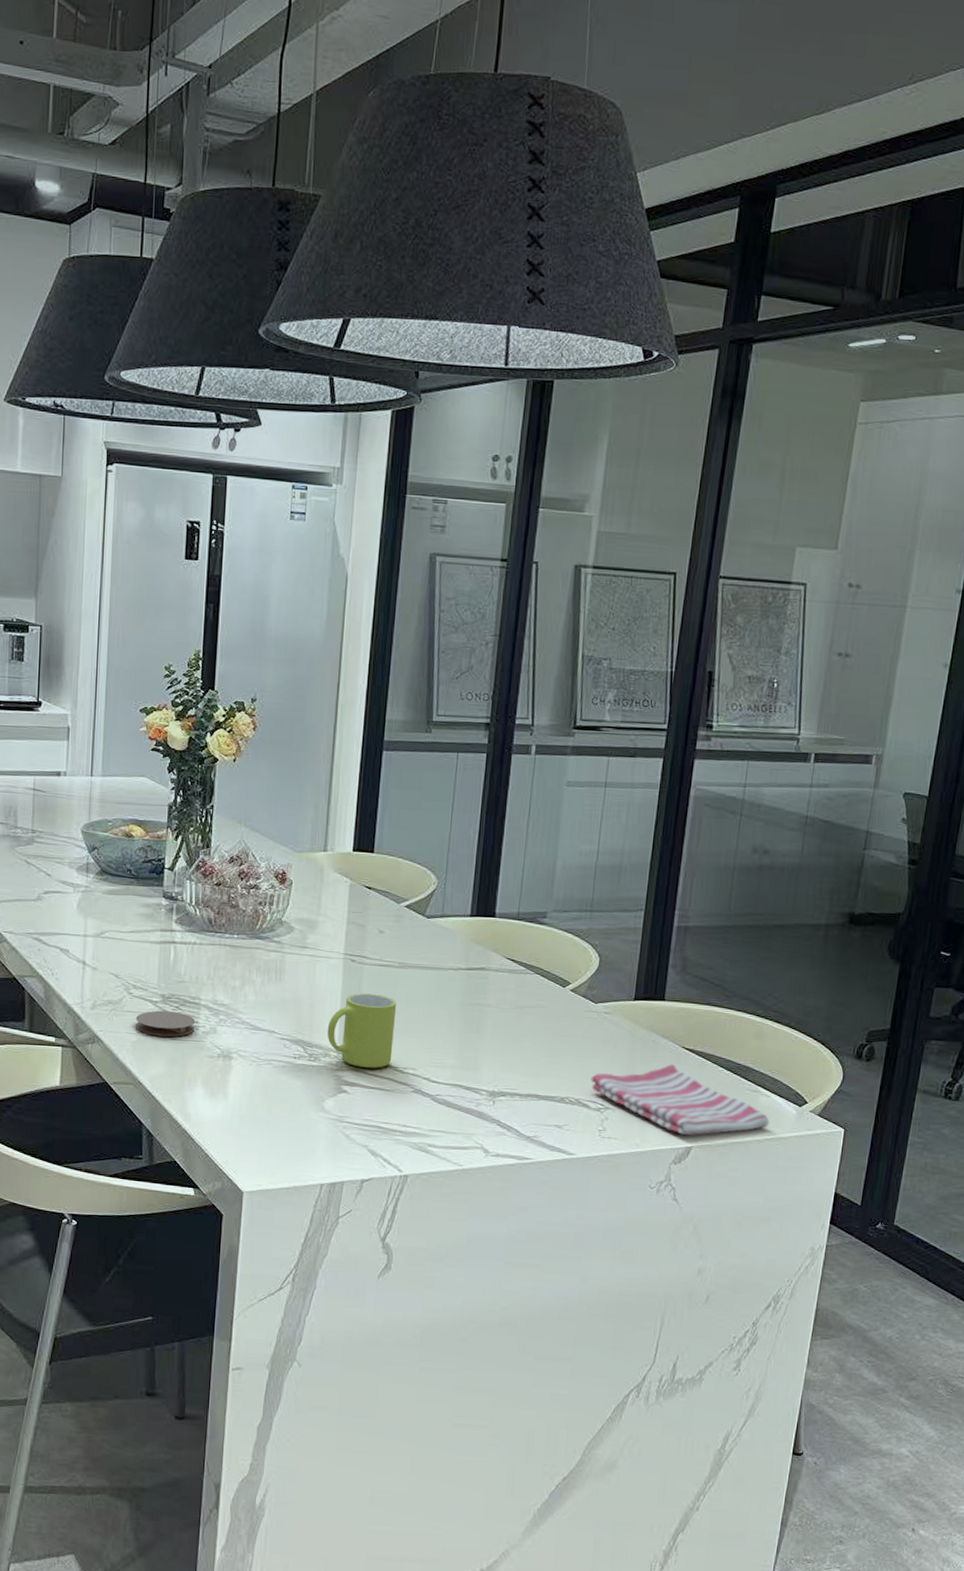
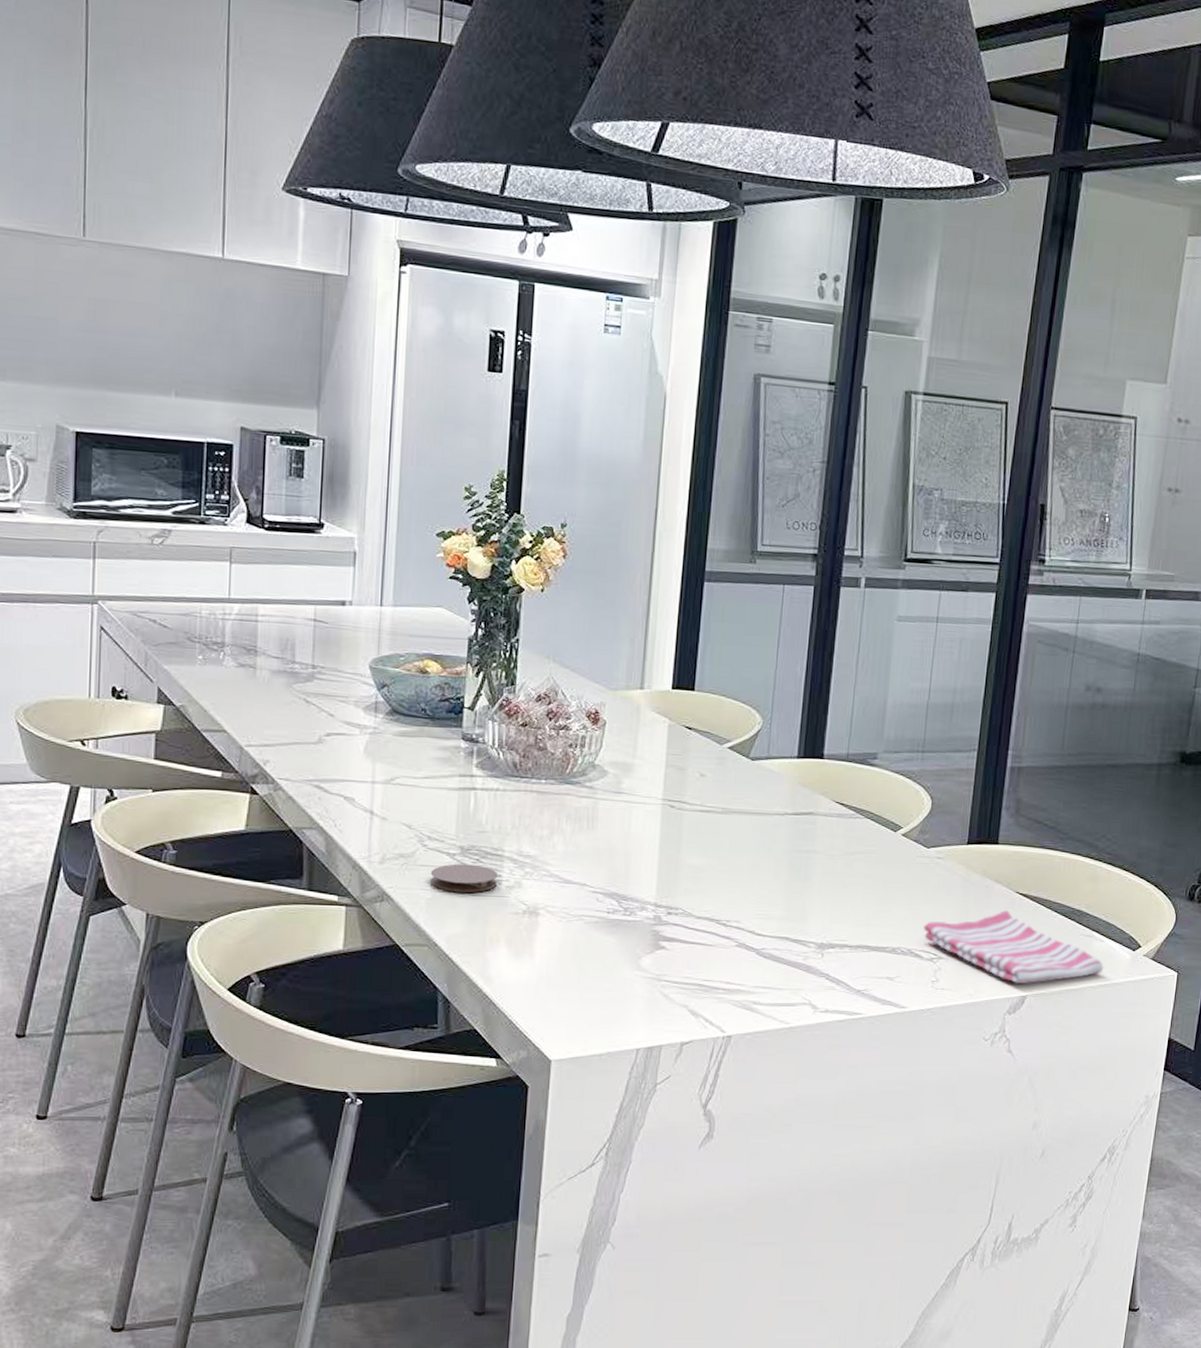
mug: present [327,993,397,1068] -> none [643,841,720,922]

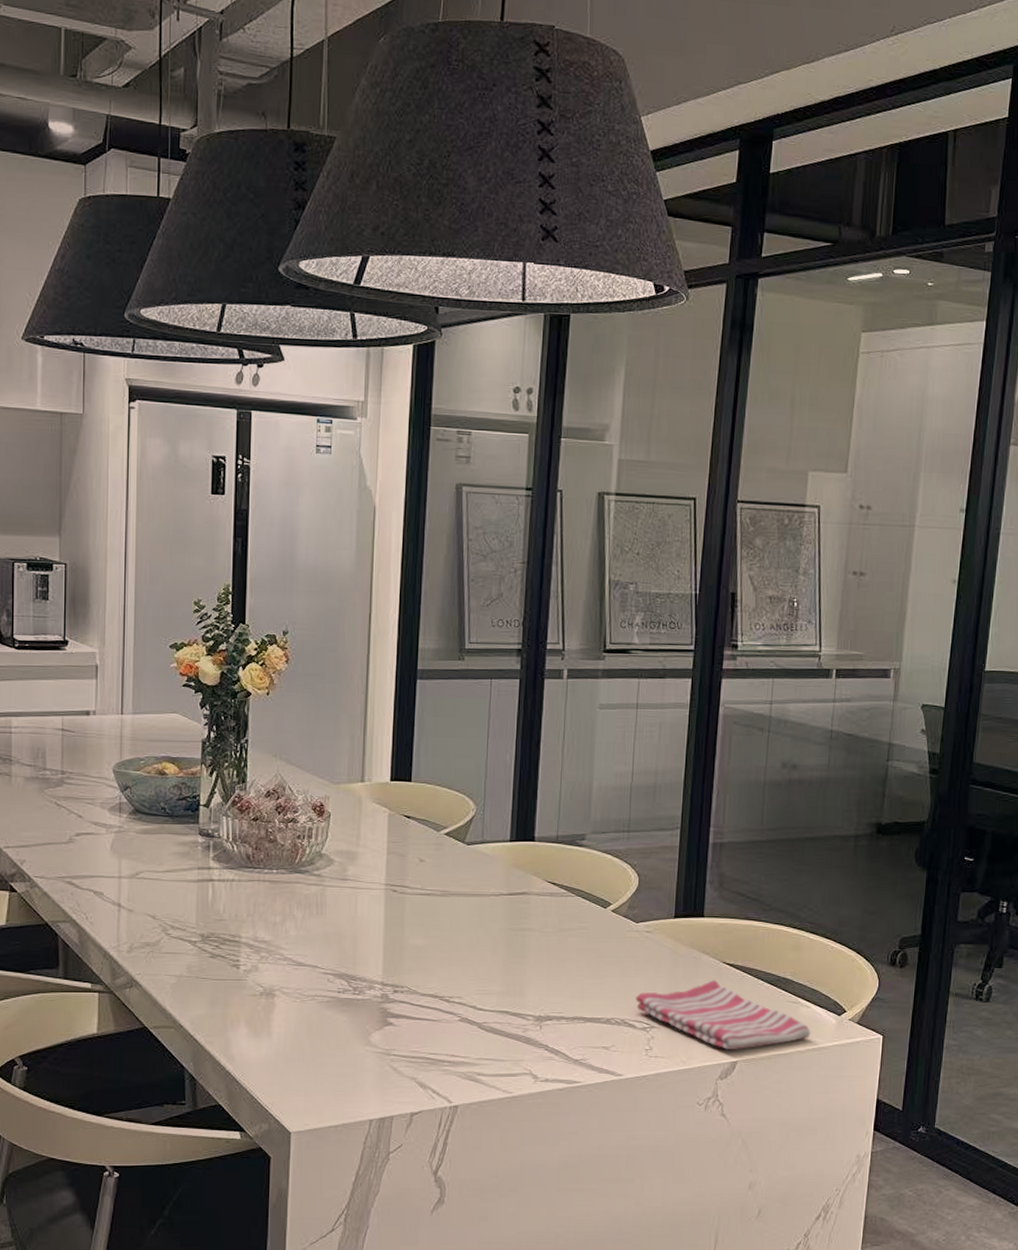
coaster: present [430,863,499,892] -> none [174,950,237,977]

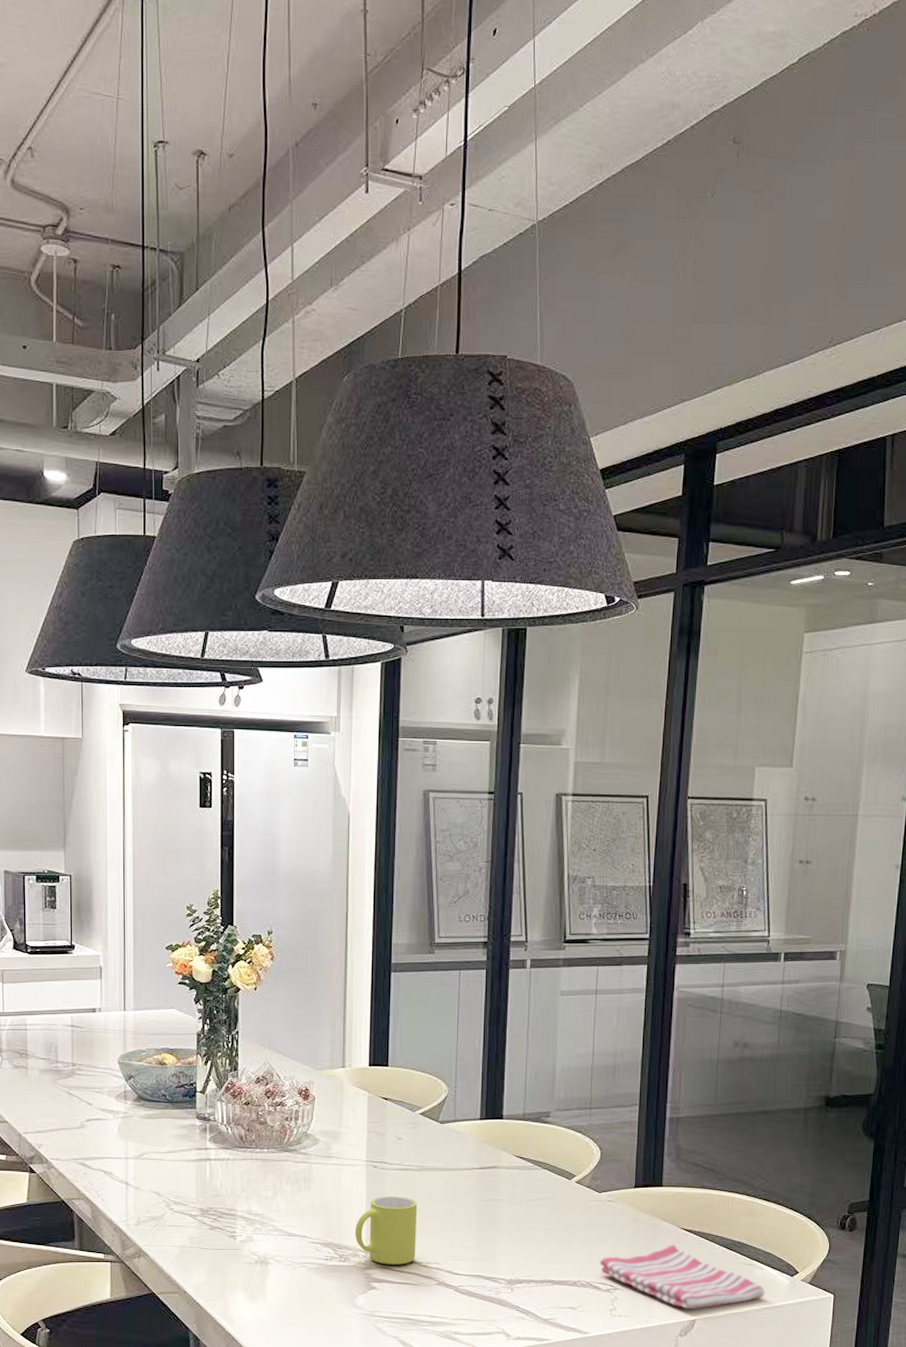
mug: none [371,923,440,999] -> present [355,1196,418,1265]

